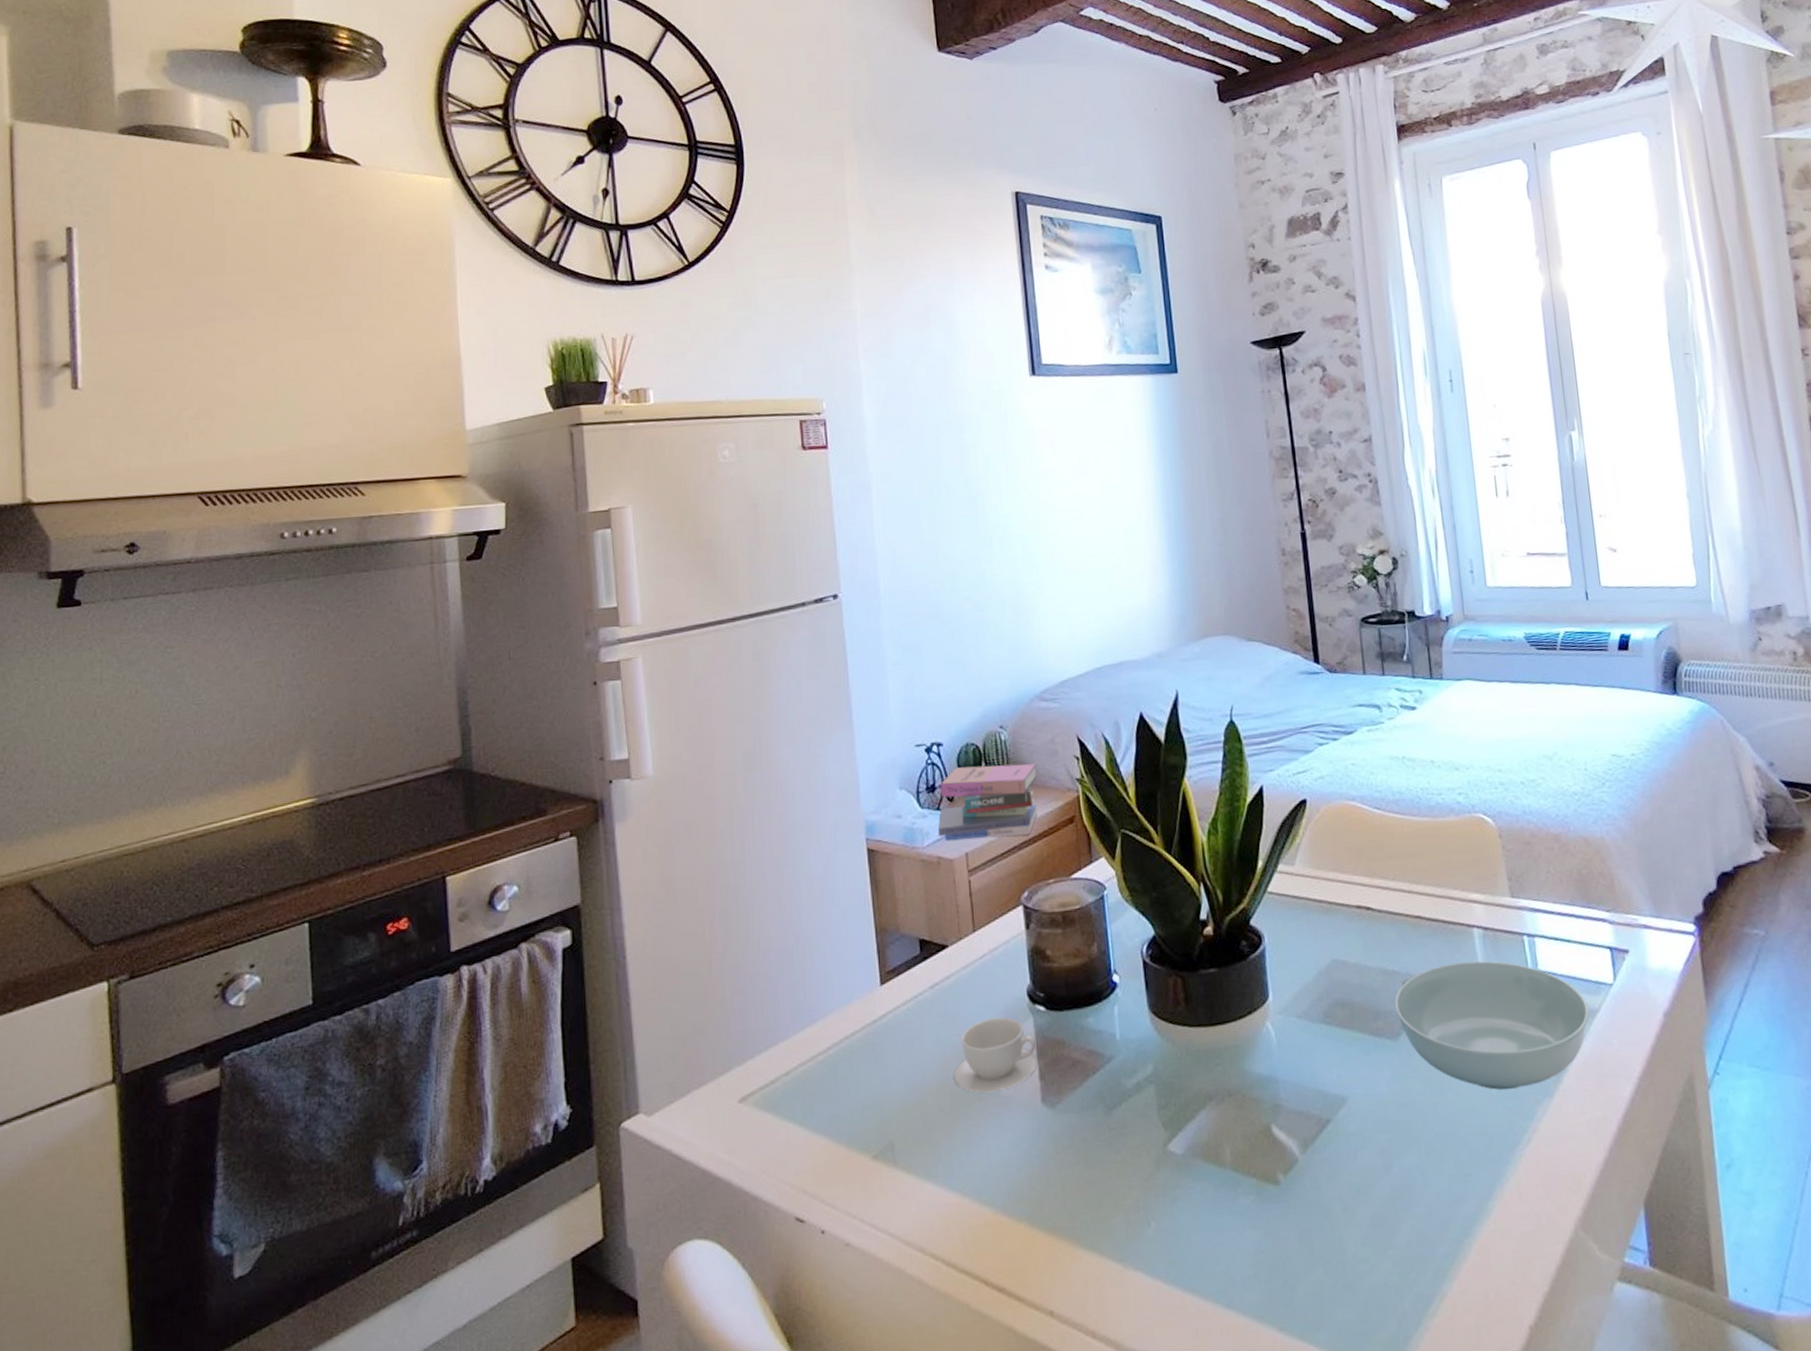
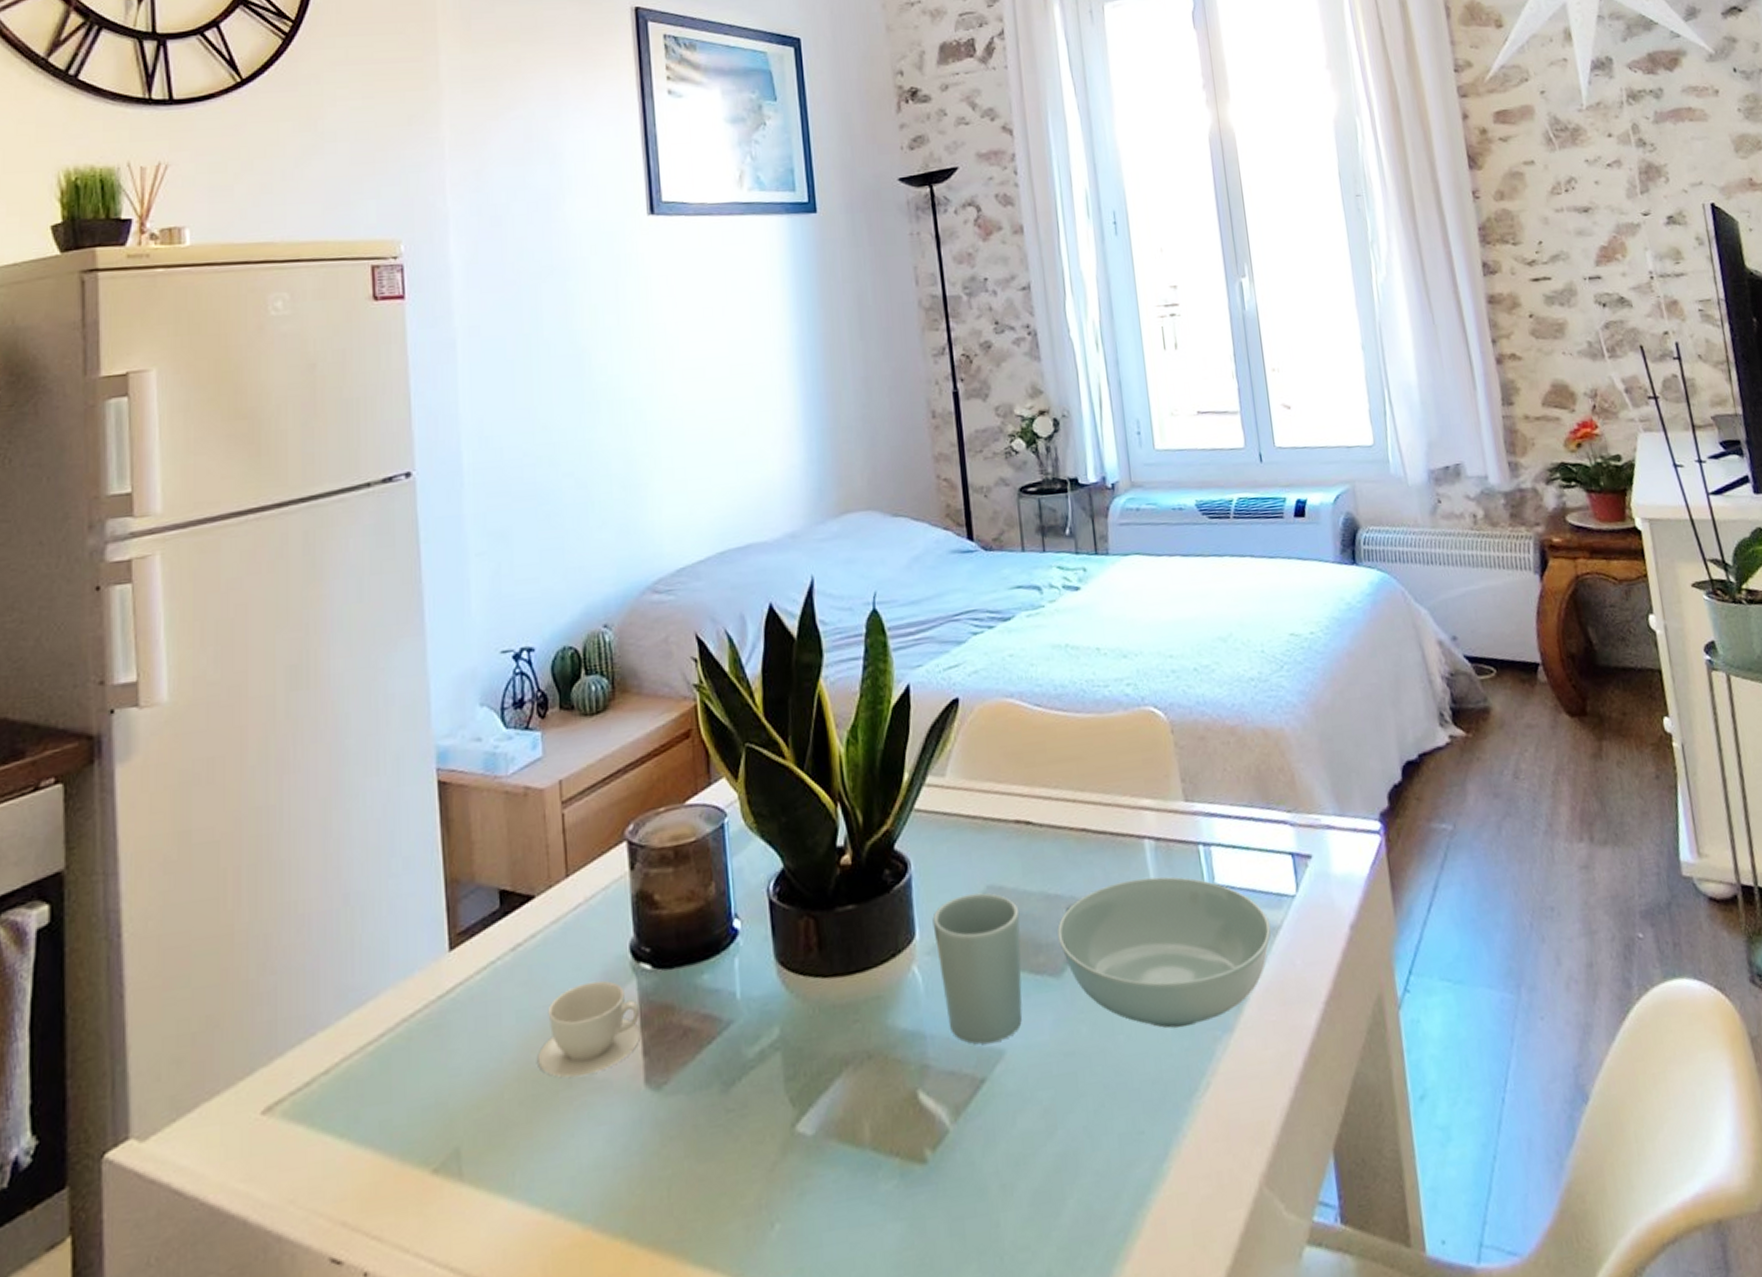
books: present [938,763,1037,841] -> none [527,669,647,766]
mug: none [1283,965,1363,1091] -> present [932,892,1023,1045]

